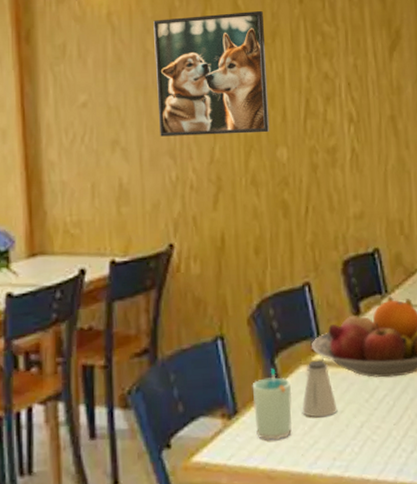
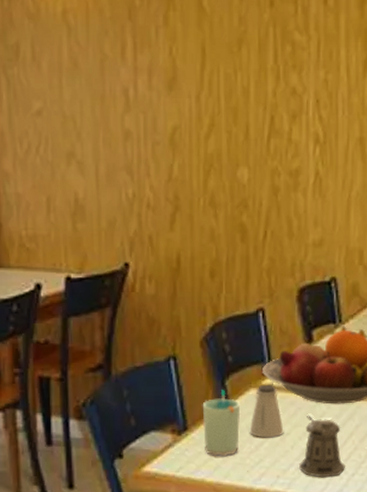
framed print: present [153,10,270,137] -> none [112,13,231,151]
pepper shaker: none [355,390,404,458] -> present [299,414,346,478]

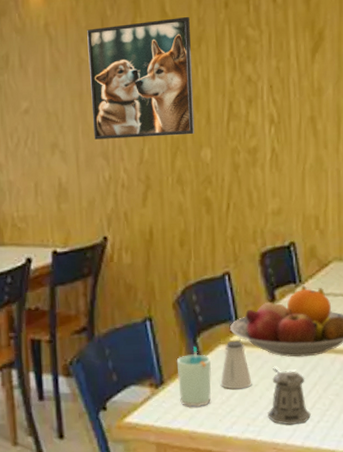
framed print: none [112,13,231,151] -> present [87,16,195,140]

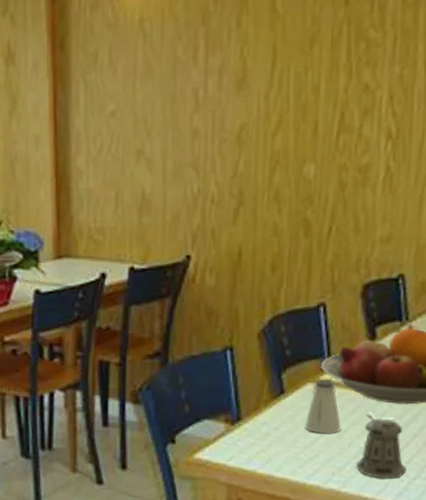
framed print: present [87,16,195,140] -> none [184,14,303,148]
cup: present [176,346,212,408] -> none [256,383,296,450]

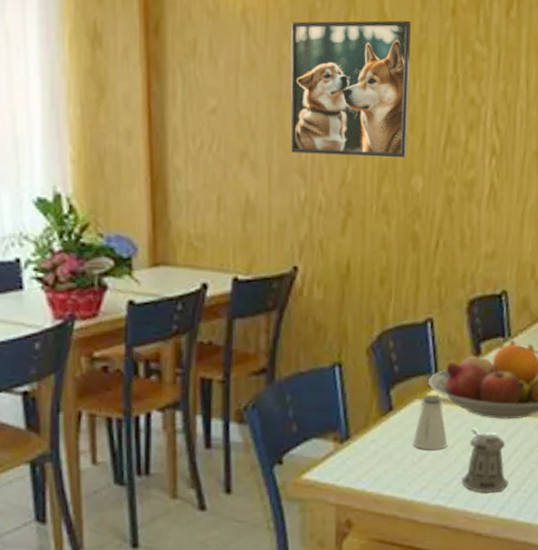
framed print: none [184,14,303,148] -> present [290,20,411,159]

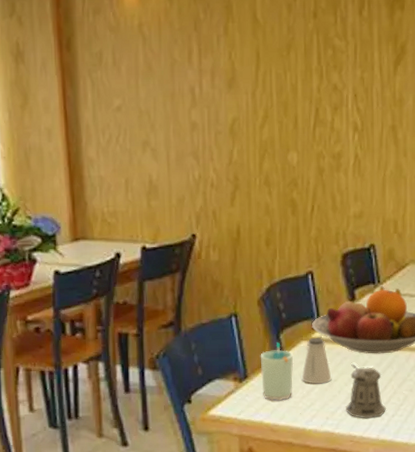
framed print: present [290,20,411,159] -> none [180,24,283,139]
cup: none [365,399,405,468] -> present [260,342,294,401]

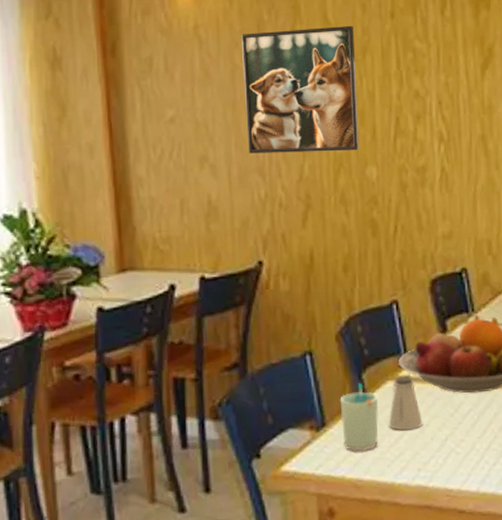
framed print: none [180,24,283,139] -> present [241,25,360,154]
pepper shaker: present [346,363,387,419] -> none [440,405,487,469]

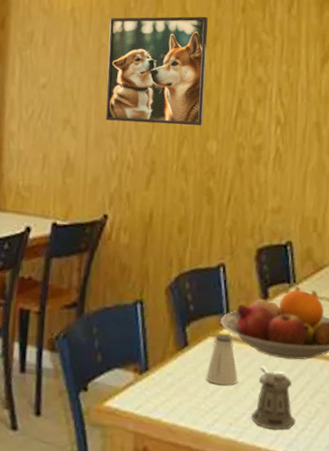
cup: present [339,383,379,452] -> none [162,336,199,400]
pepper shaker: none [440,405,487,469] -> present [251,366,297,430]

